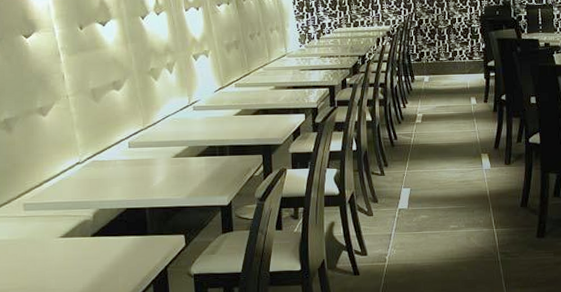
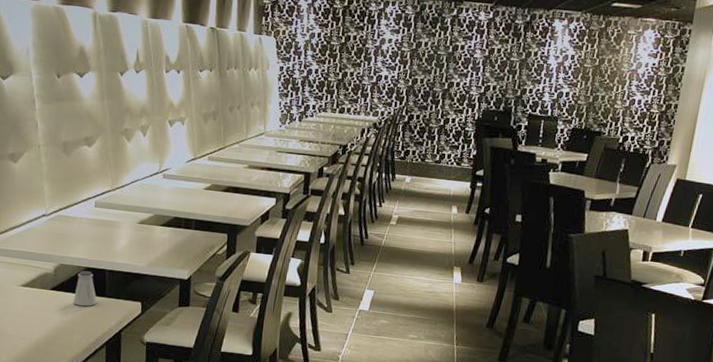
saltshaker: none [116,212,140,248] -> present [74,271,97,307]

